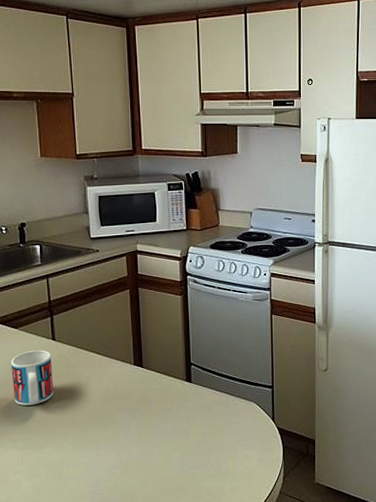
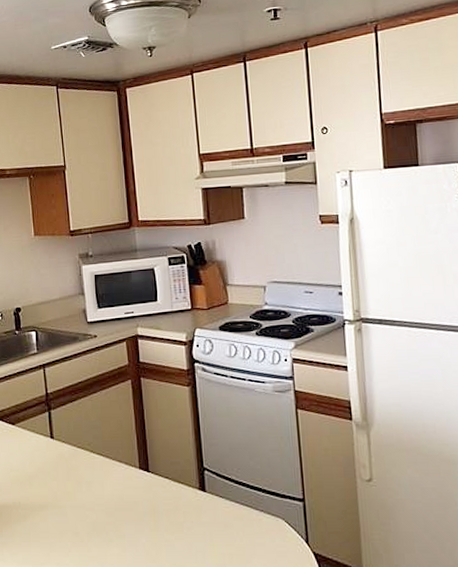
mug: present [11,350,54,406] -> none [9,449,54,513]

